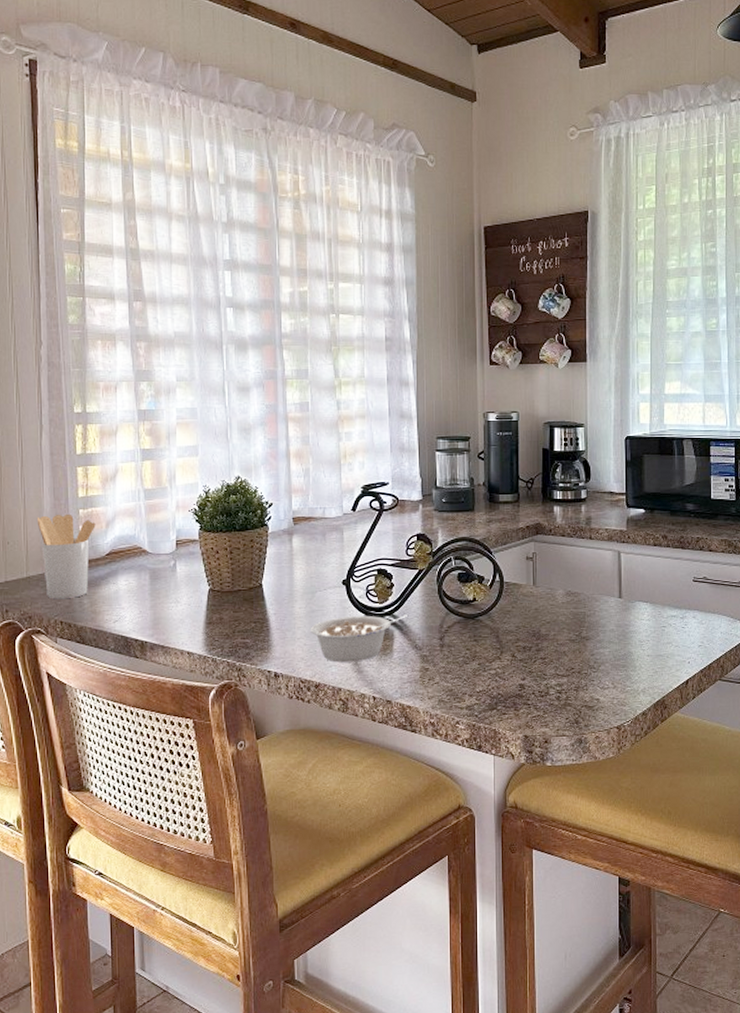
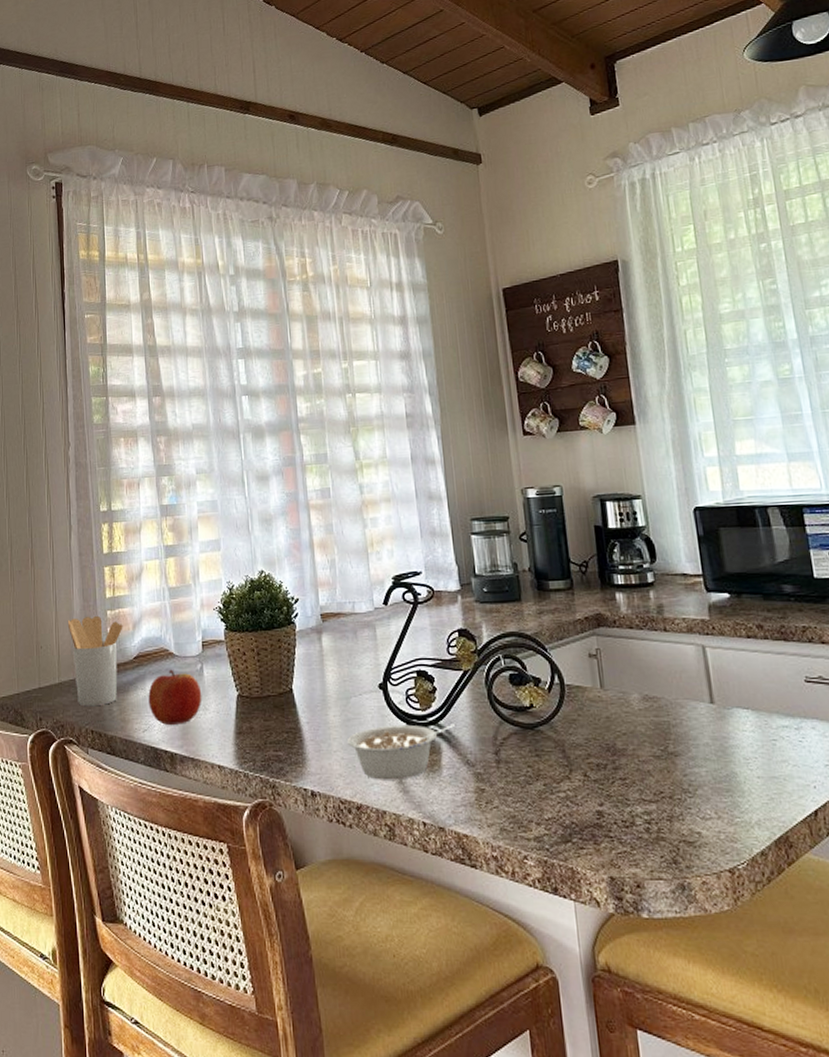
fruit: none [120,565,174,616] -> present [148,669,202,725]

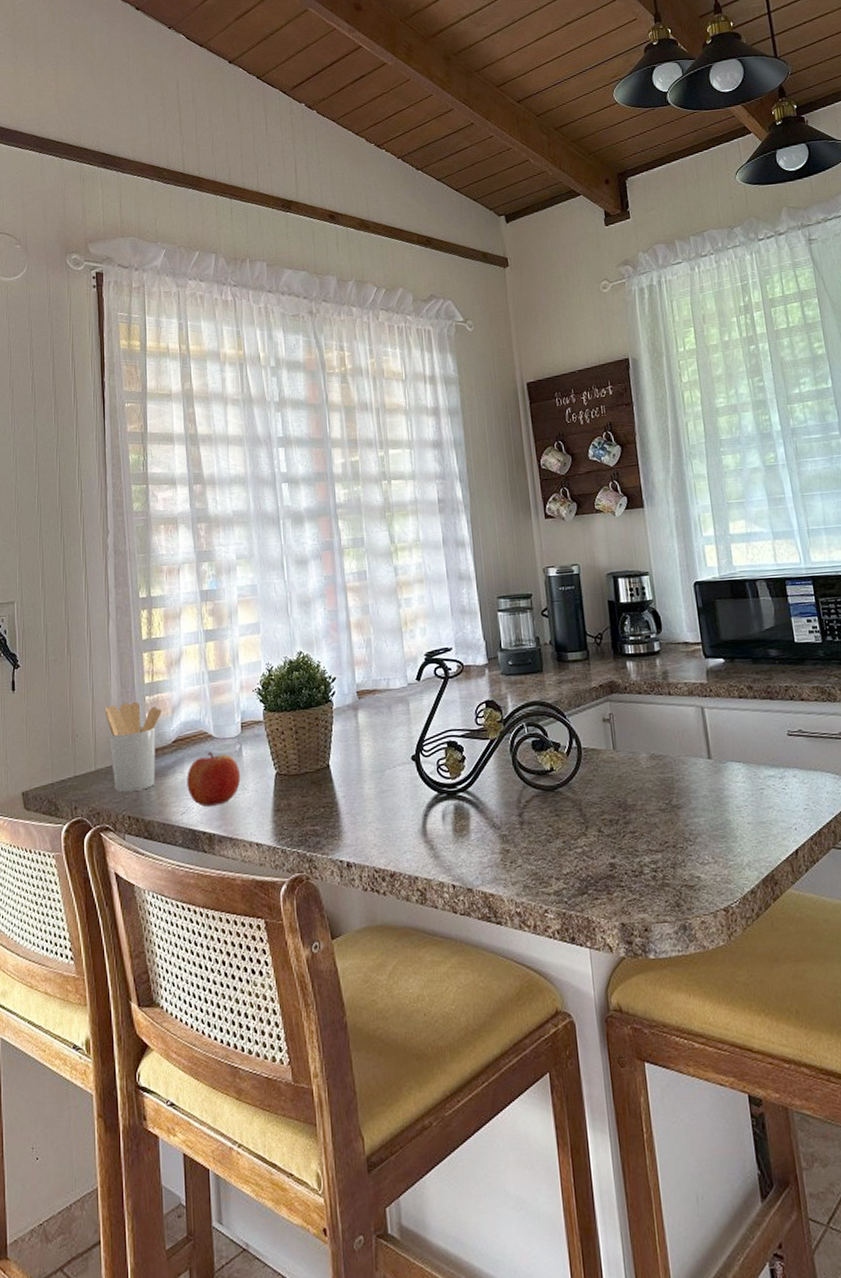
legume: present [347,723,455,780] -> none [381,789,482,848]

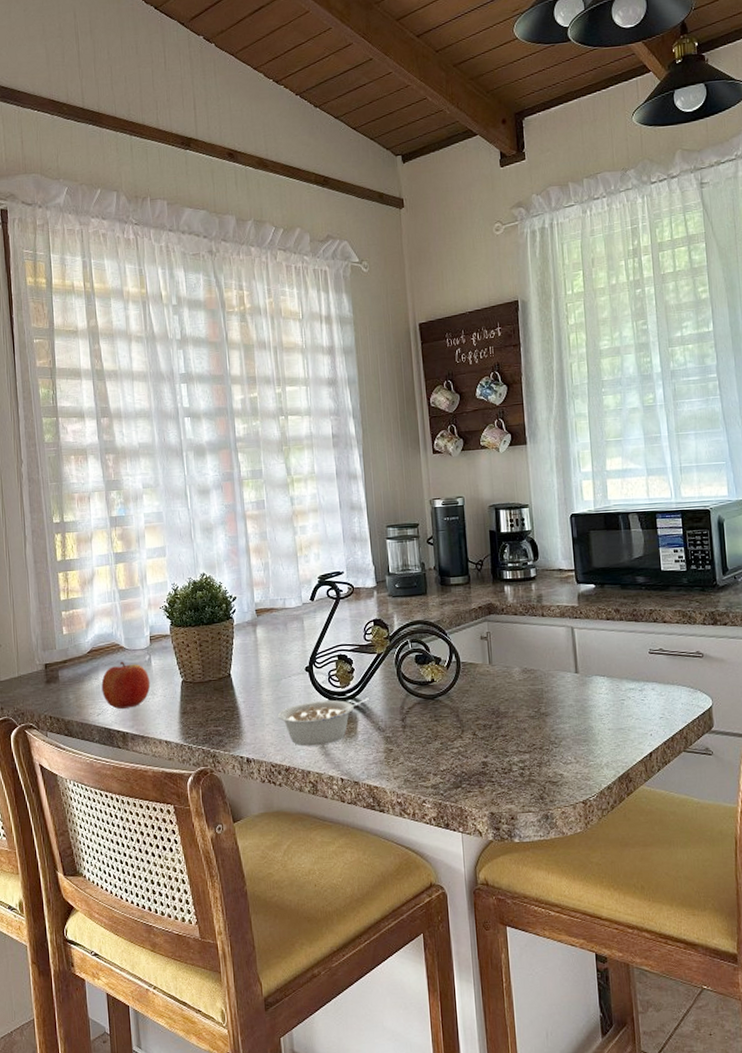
utensil holder: present [104,701,162,792] -> none [24,616,77,695]
legume: none [381,789,482,848] -> present [277,697,369,747]

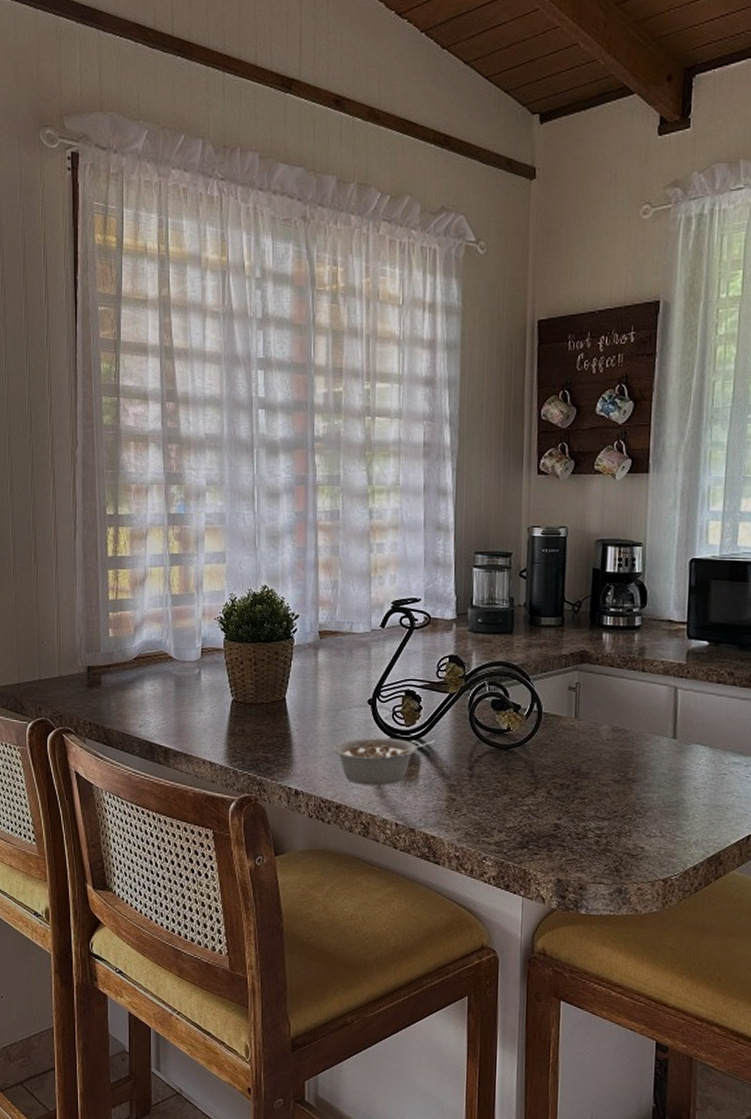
fruit: present [101,661,151,709] -> none [146,672,198,723]

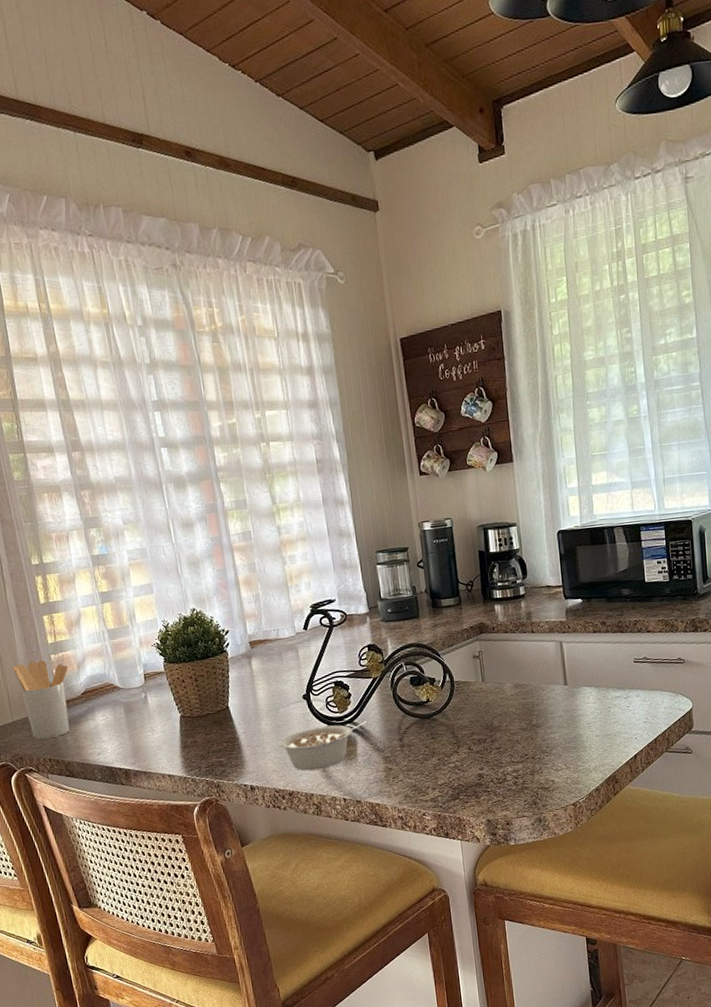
utensil holder: none [69,616,124,700] -> present [13,660,70,739]

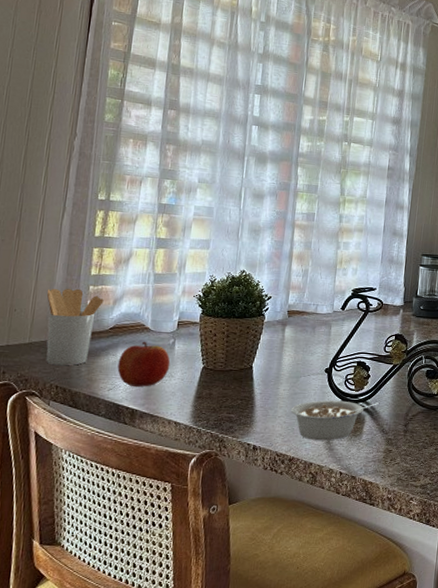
fruit: none [98,700,149,747] -> present [117,341,171,387]

